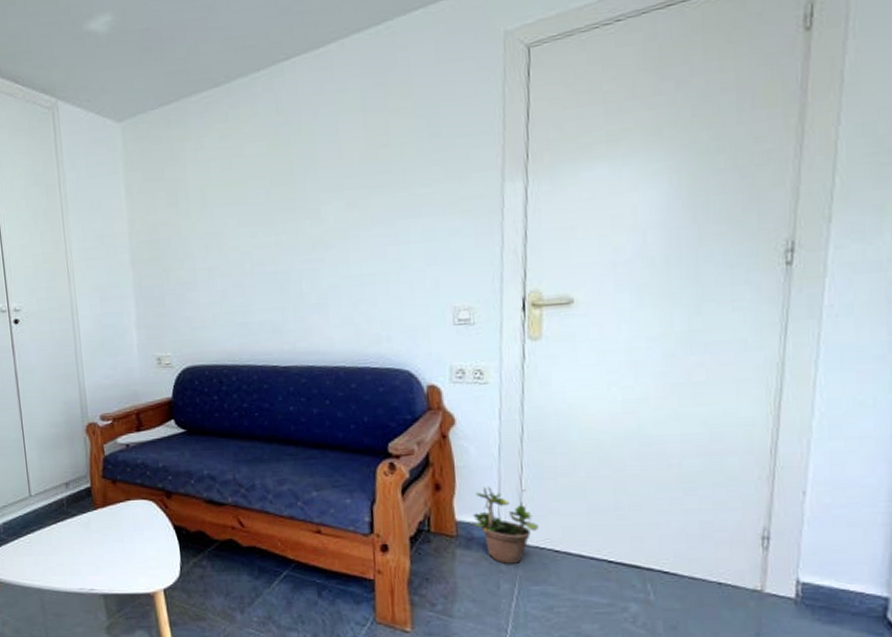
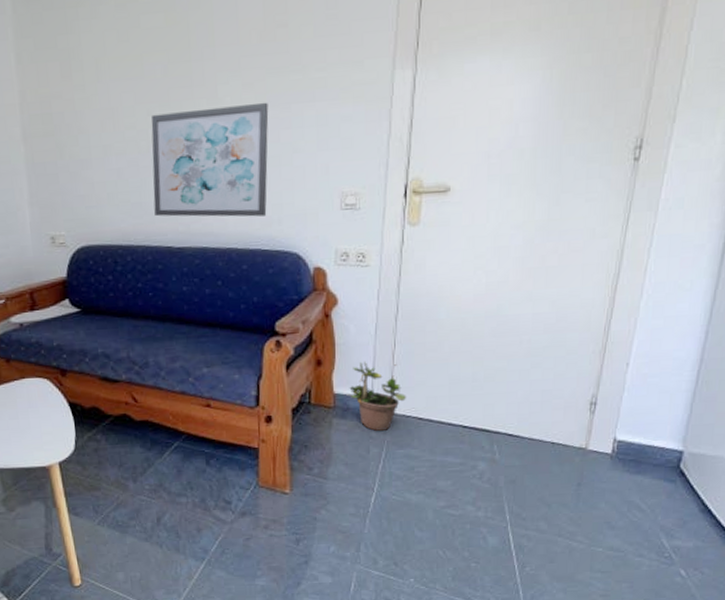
wall art: none [255,220,375,336] -> present [151,102,269,217]

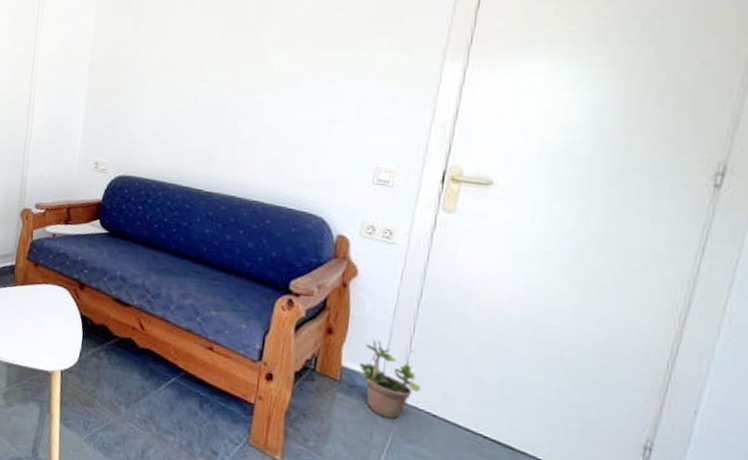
wall art: present [151,102,269,217] -> none [191,71,314,177]

